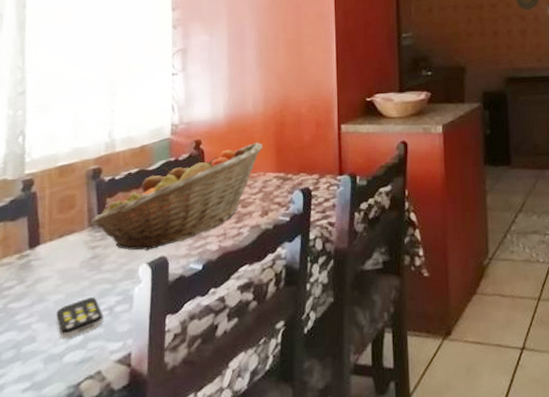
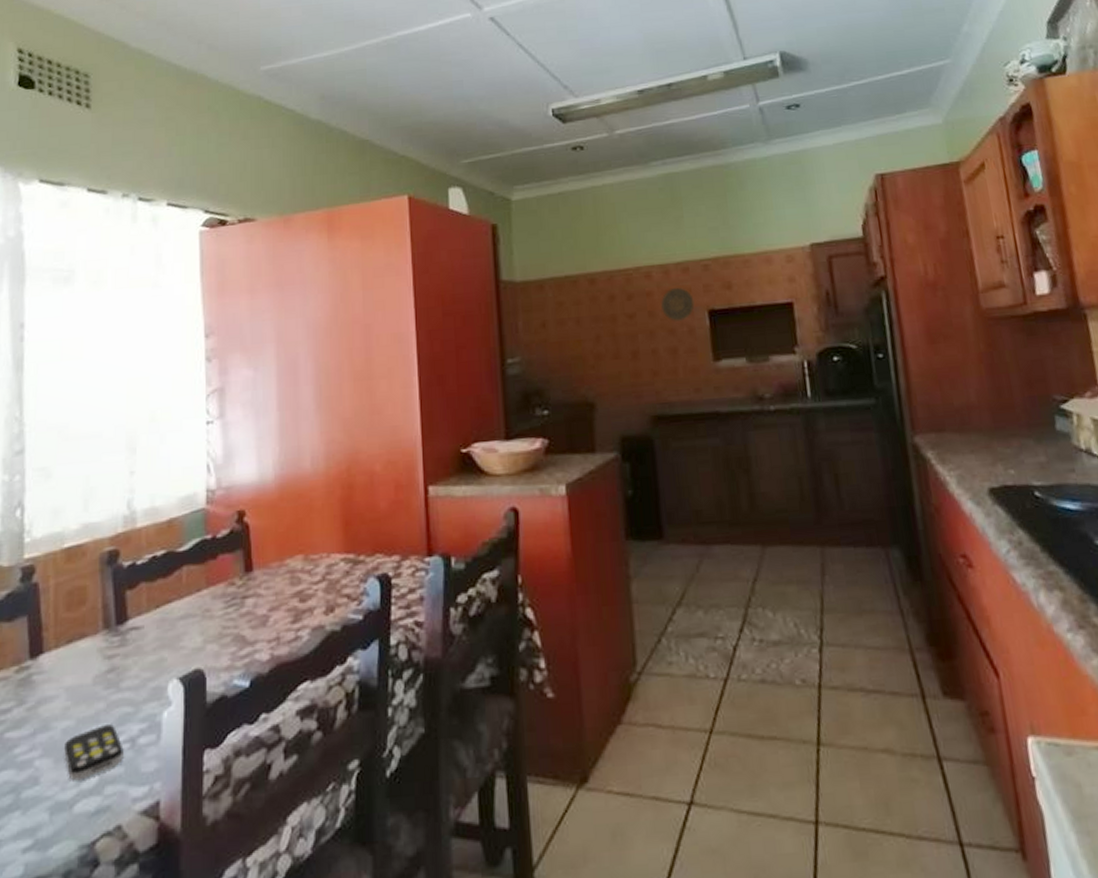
fruit basket: present [90,142,262,251] -> none [106,512,325,662]

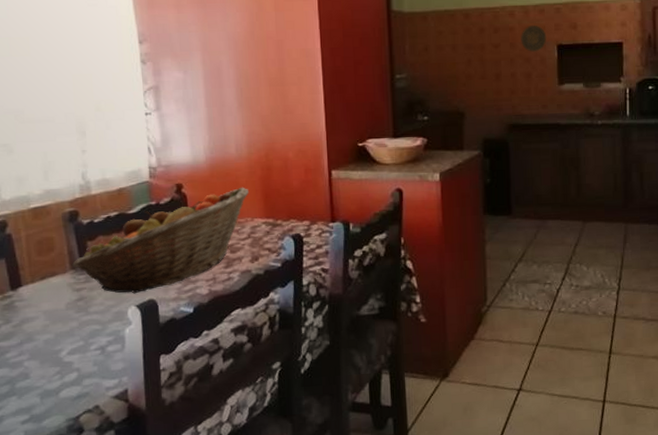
remote control: present [64,724,124,781] -> none [47,337,96,376]
fruit basket: none [106,512,325,662] -> present [72,187,249,294]

